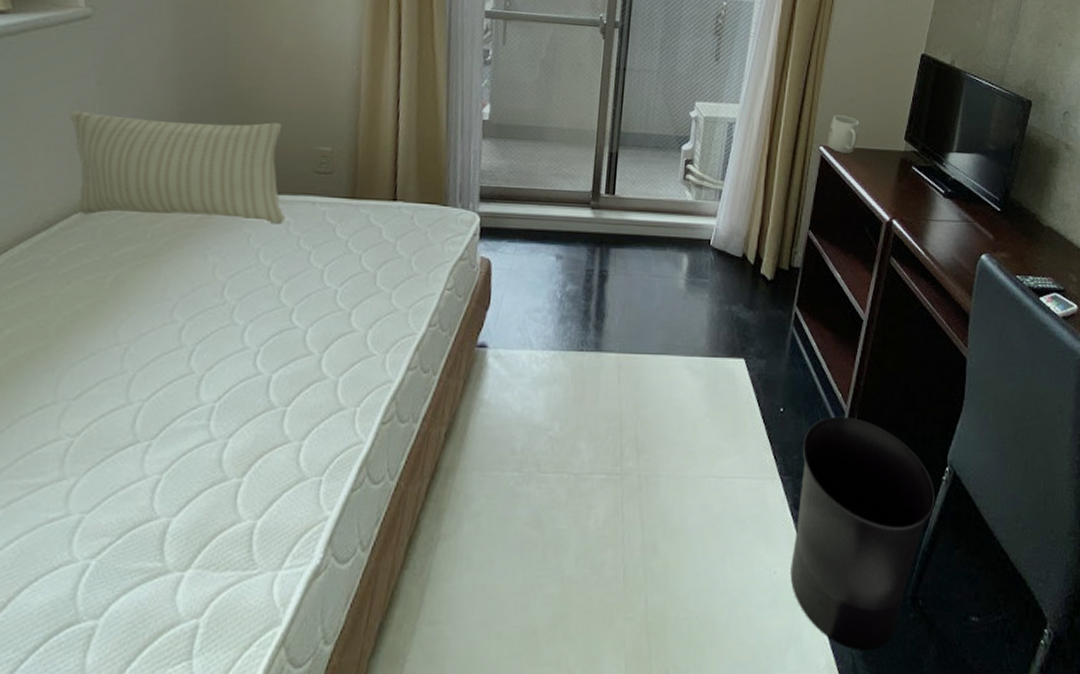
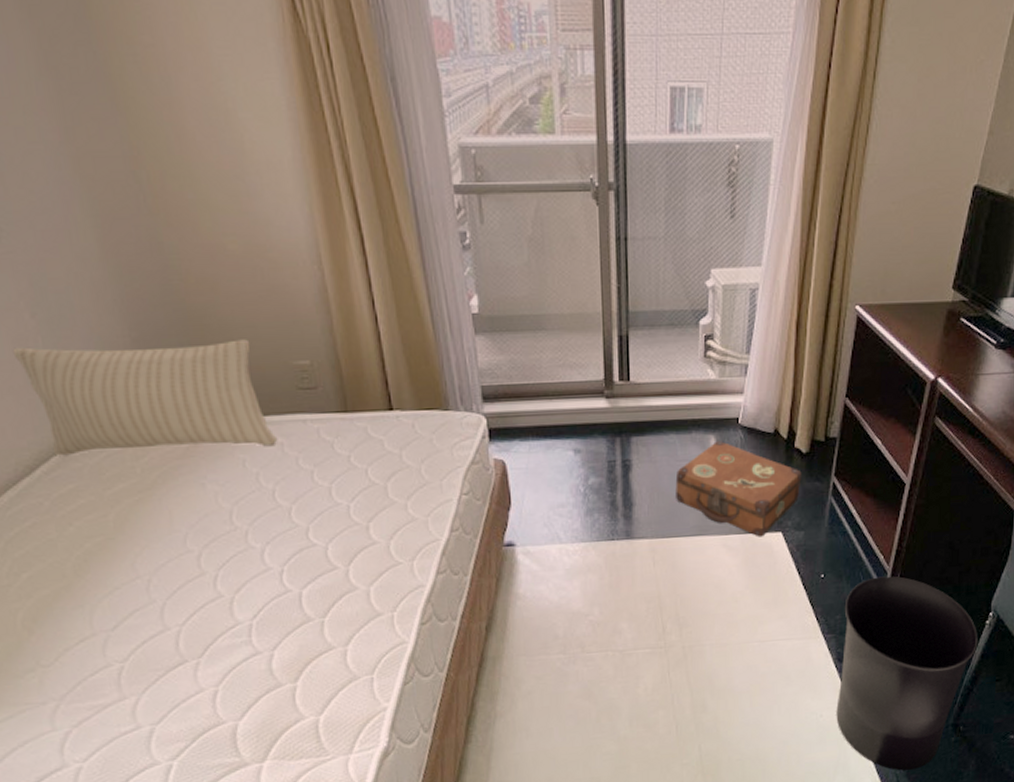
suitcase: none [646,260,766,362] -> present [675,441,802,537]
mug: present [827,115,860,154] -> none [864,268,901,311]

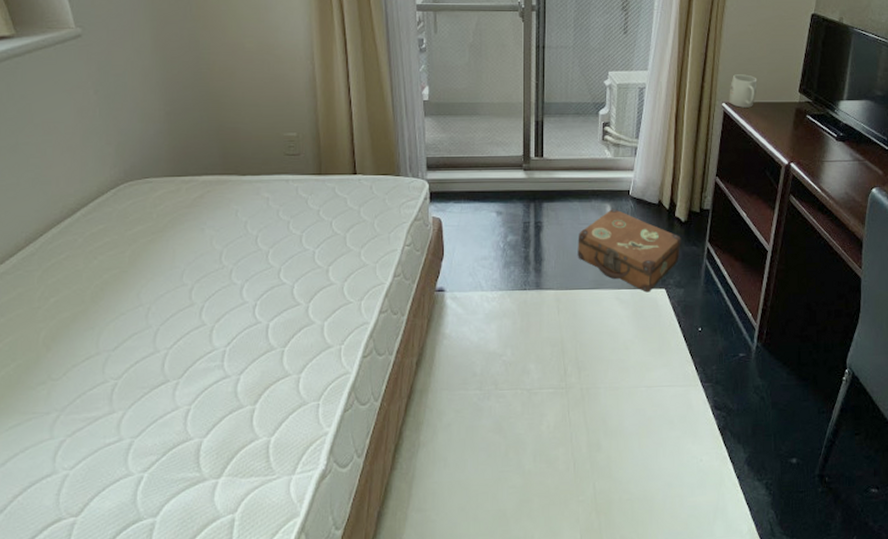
pillow: present [12,339,278,456] -> none [76,115,265,202]
waste bin: present [836,576,978,771] -> none [714,332,837,519]
mug: none [864,268,901,311] -> present [729,74,758,108]

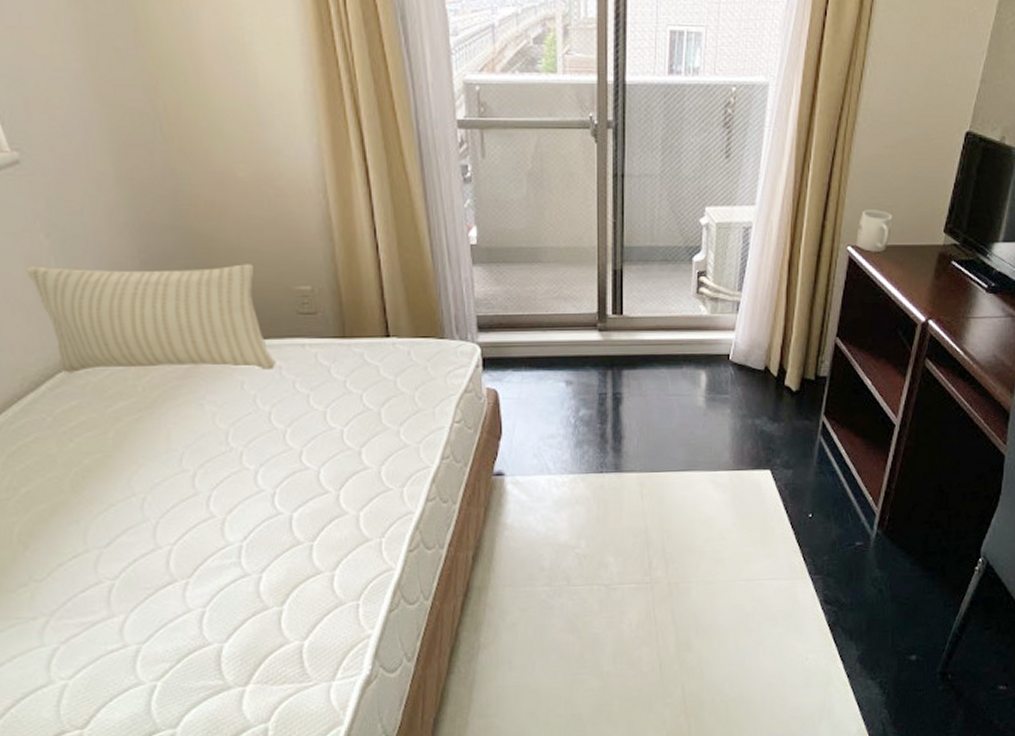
pillow: none [76,115,265,202] -> present [26,264,277,373]
suitcase: present [578,209,681,293] -> none [665,377,791,474]

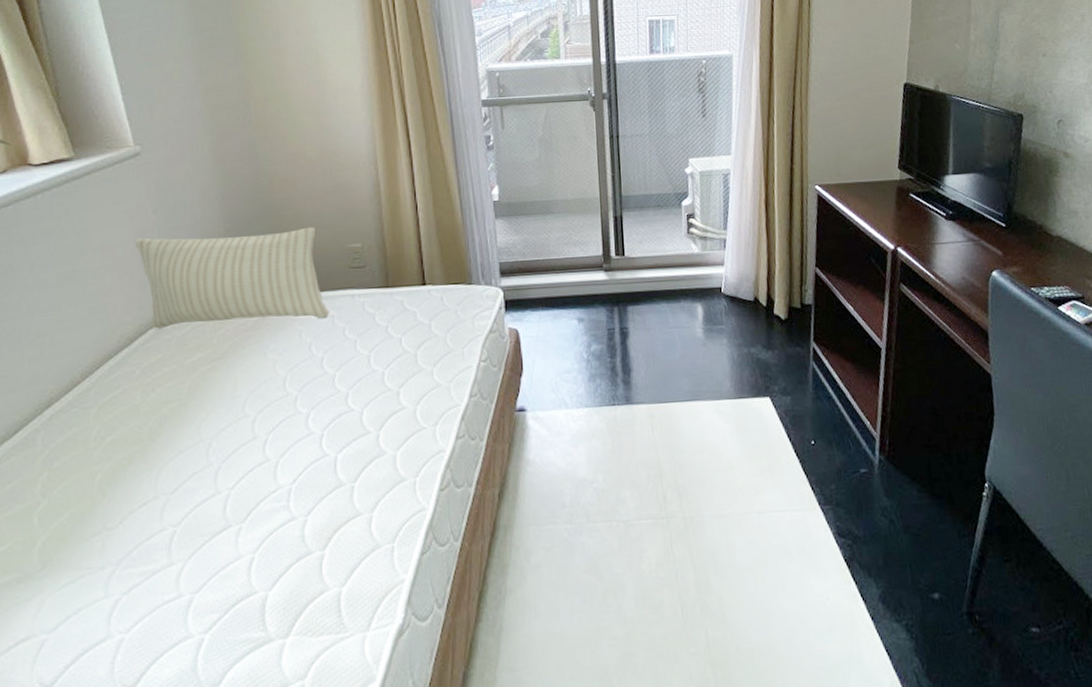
mug: present [856,210,893,252] -> none [821,153,852,190]

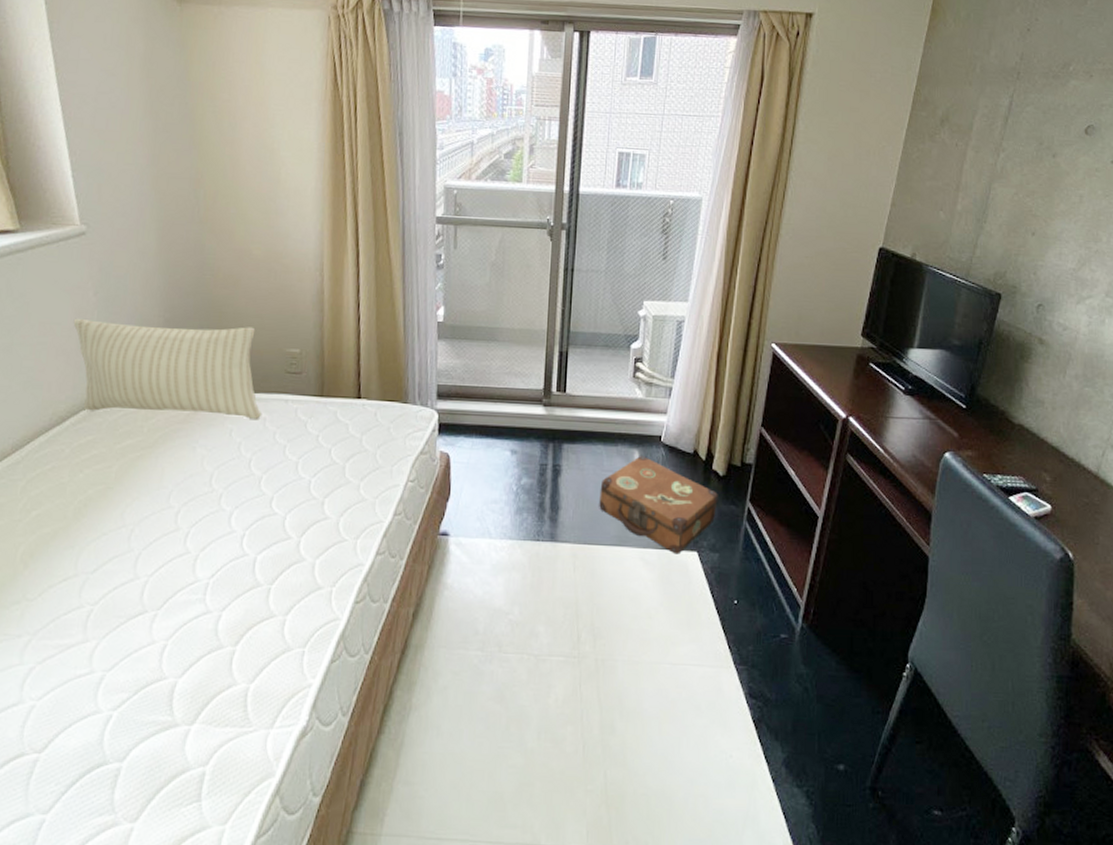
suitcase: none [668,309,784,402] -> present [599,456,718,555]

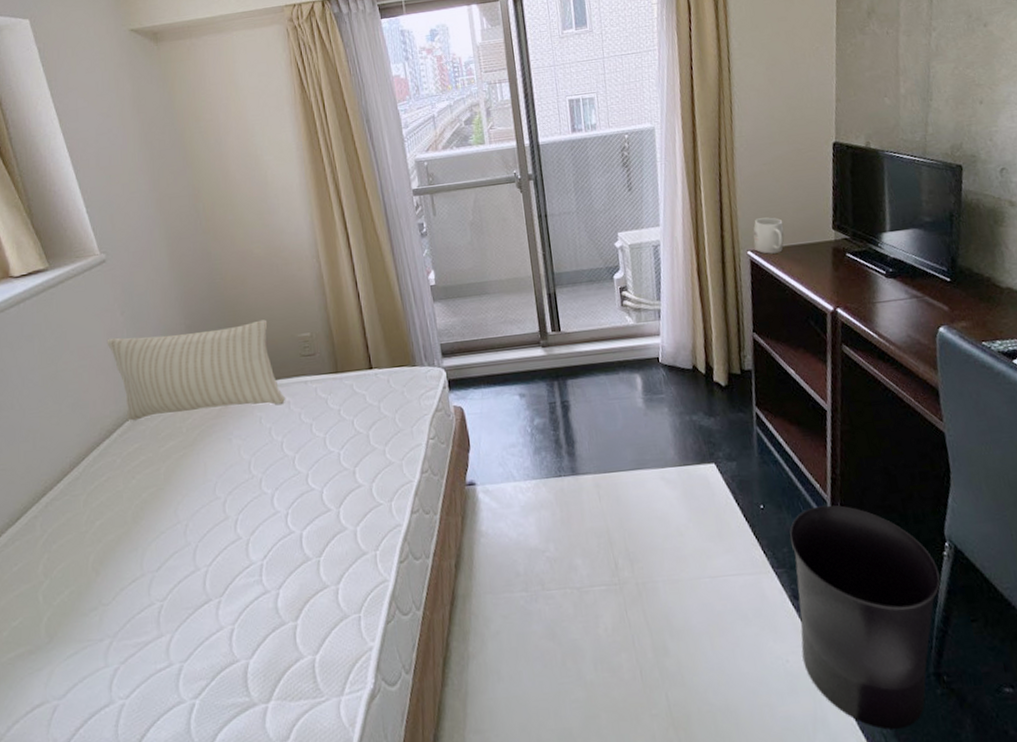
suitcase: present [599,456,718,555] -> none [609,379,726,469]
waste bin: none [746,610,895,835] -> present [789,505,941,730]
mug: none [779,312,813,351] -> present [753,217,785,254]

